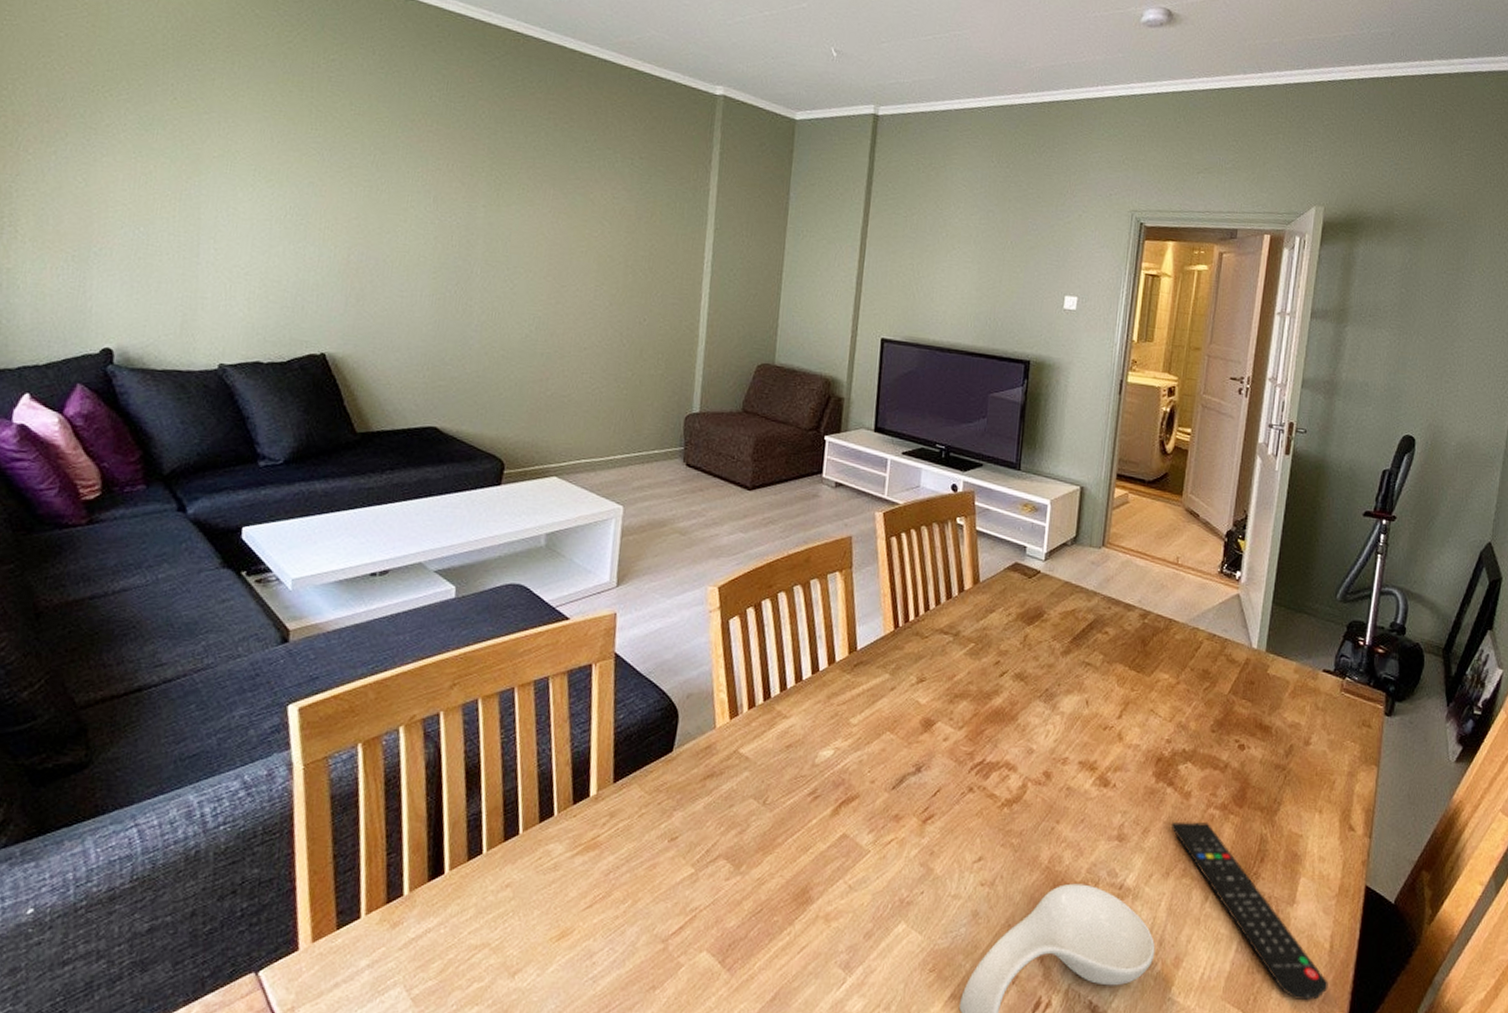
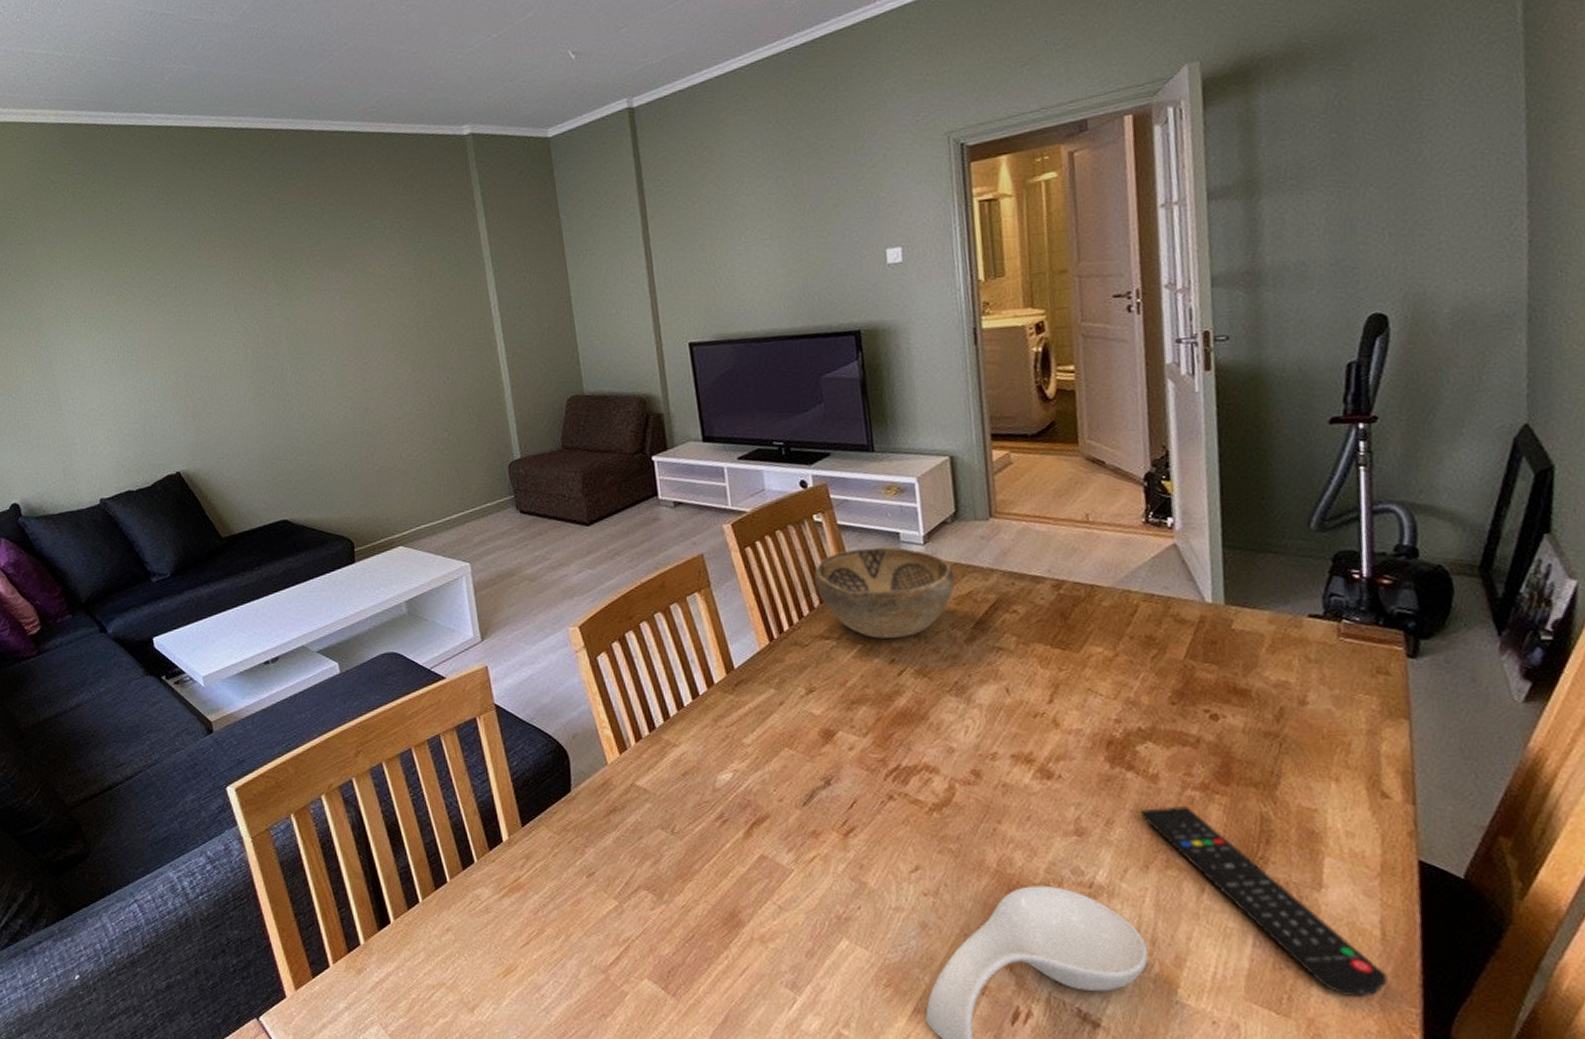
decorative bowl: none [945,554,1064,642] -> present [814,546,955,639]

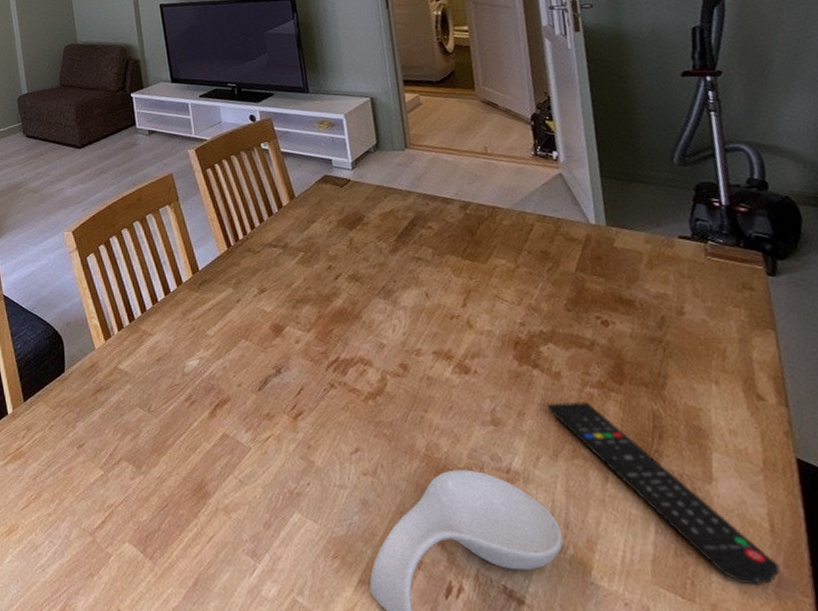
decorative bowl: present [814,546,955,639] -> none [263,170,379,248]

